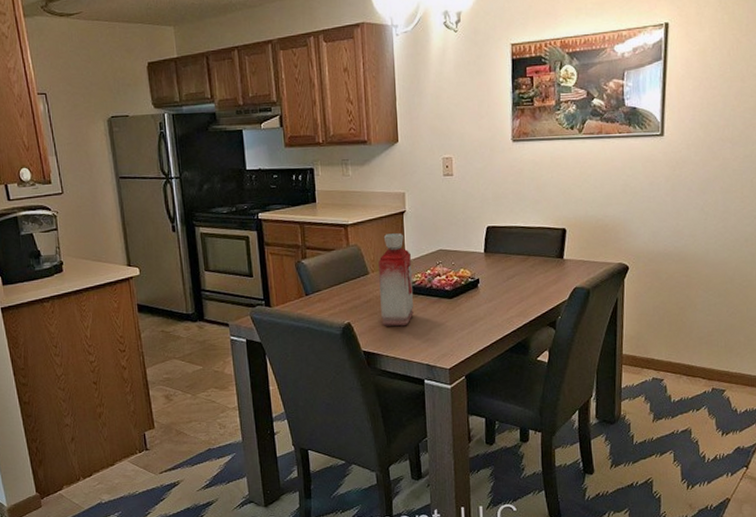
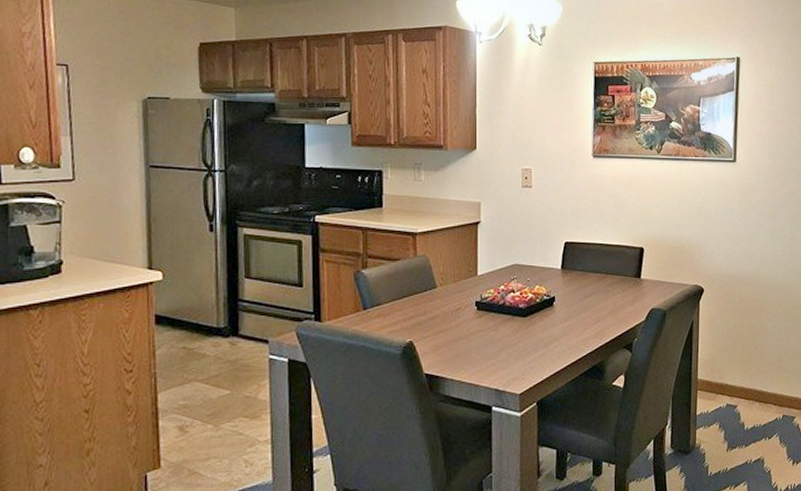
bottle: present [378,233,414,327] -> none [448,245,485,347]

